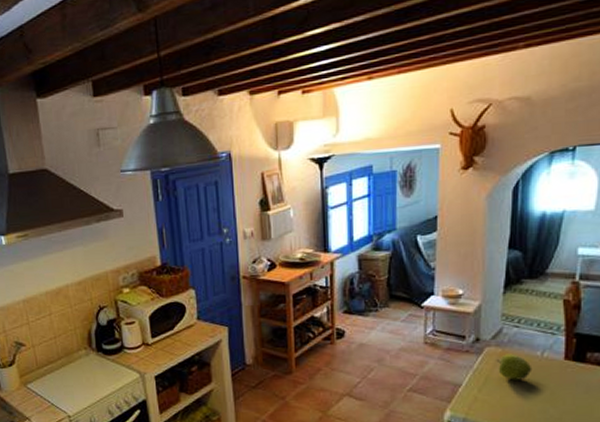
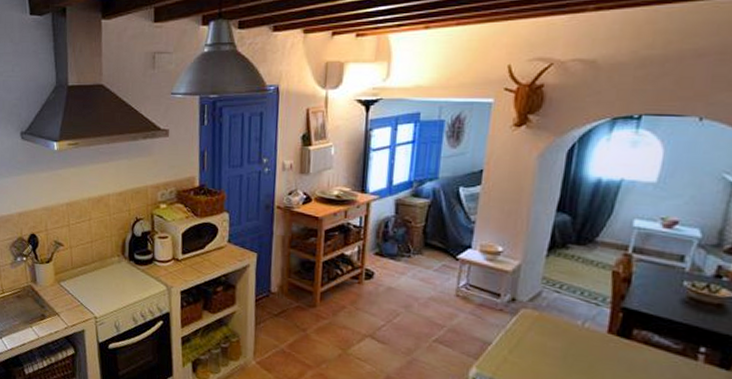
apple: present [496,353,532,380] -> none [532,318,571,348]

